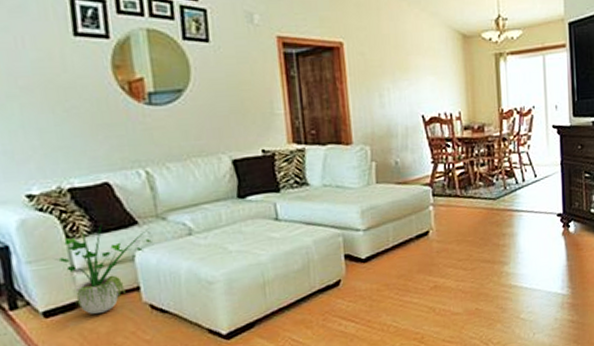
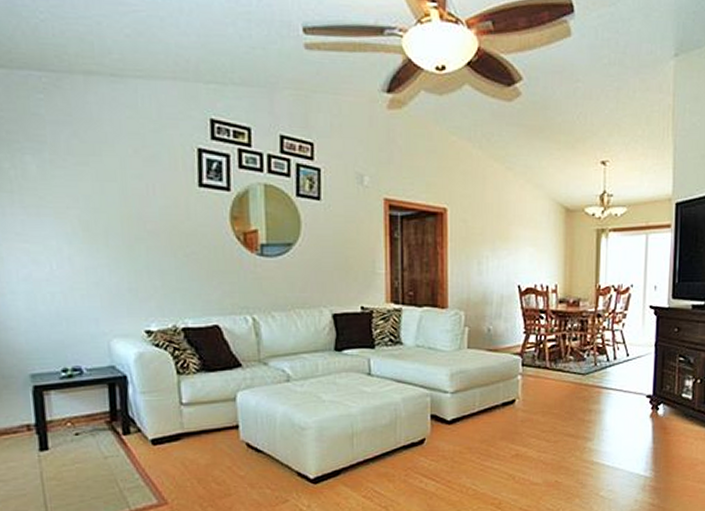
potted plant: present [54,222,152,314] -> none [165,360,253,446]

